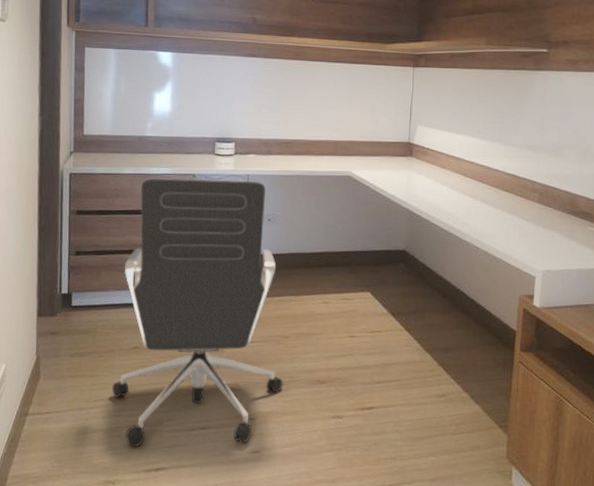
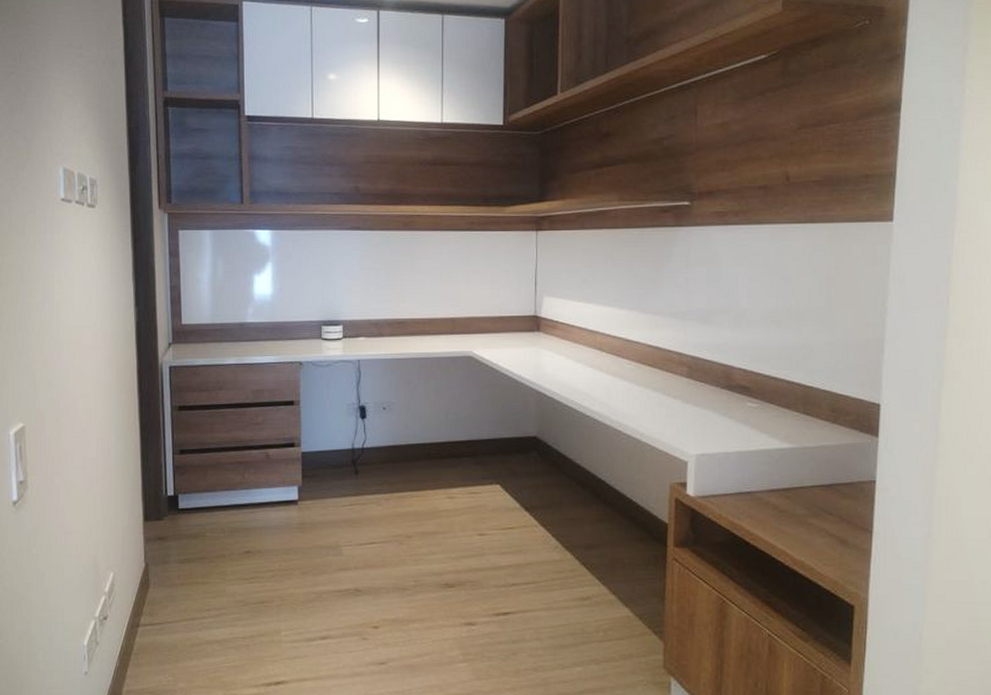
office chair: present [112,177,283,448] -> none [225,366,408,660]

